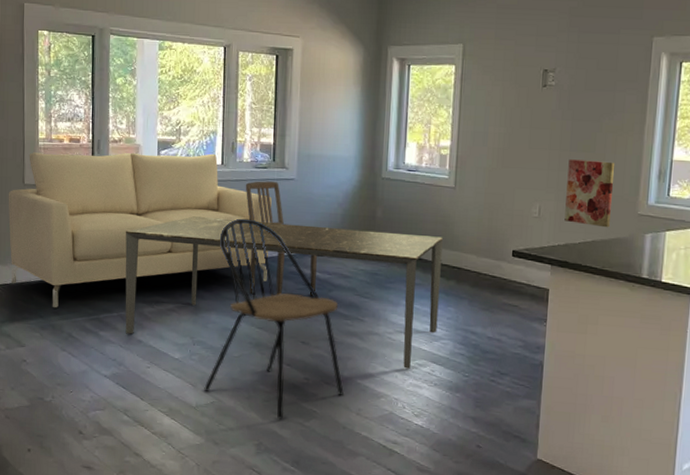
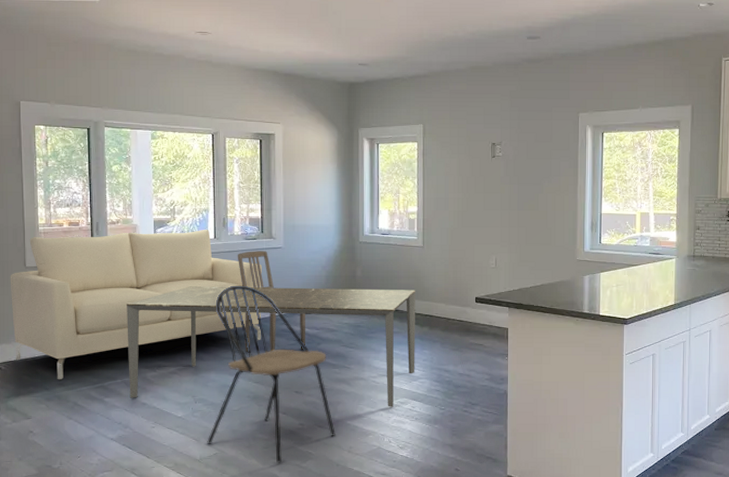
wall art: present [564,159,614,228] -> none [517,217,555,273]

